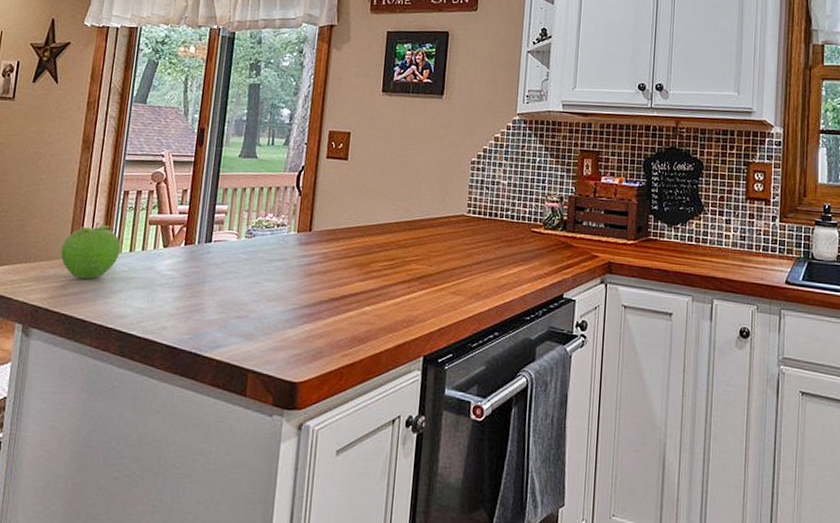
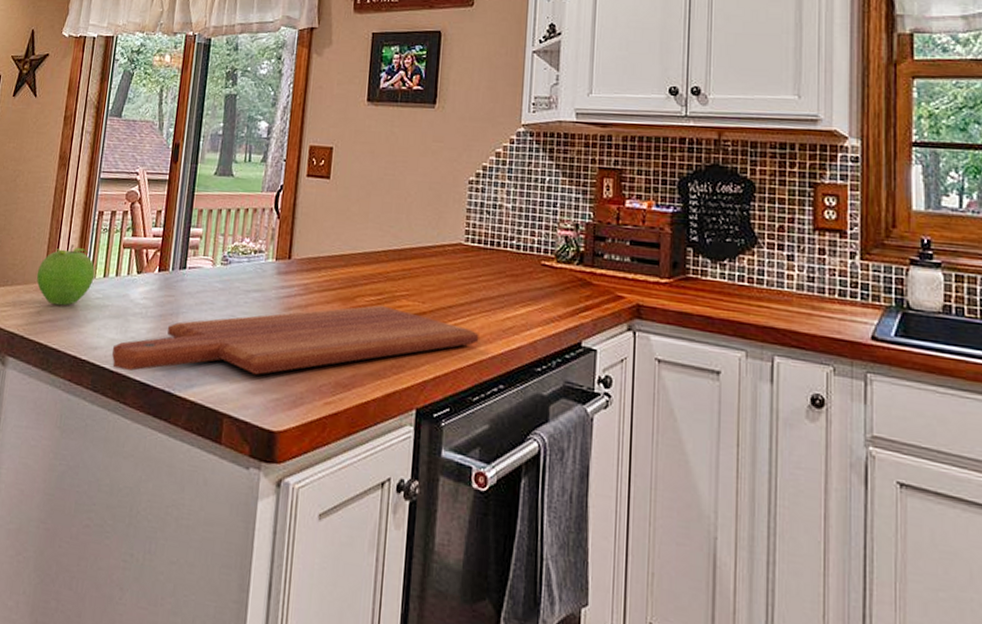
cutting board: none [139,269,478,336] -> present [112,305,479,375]

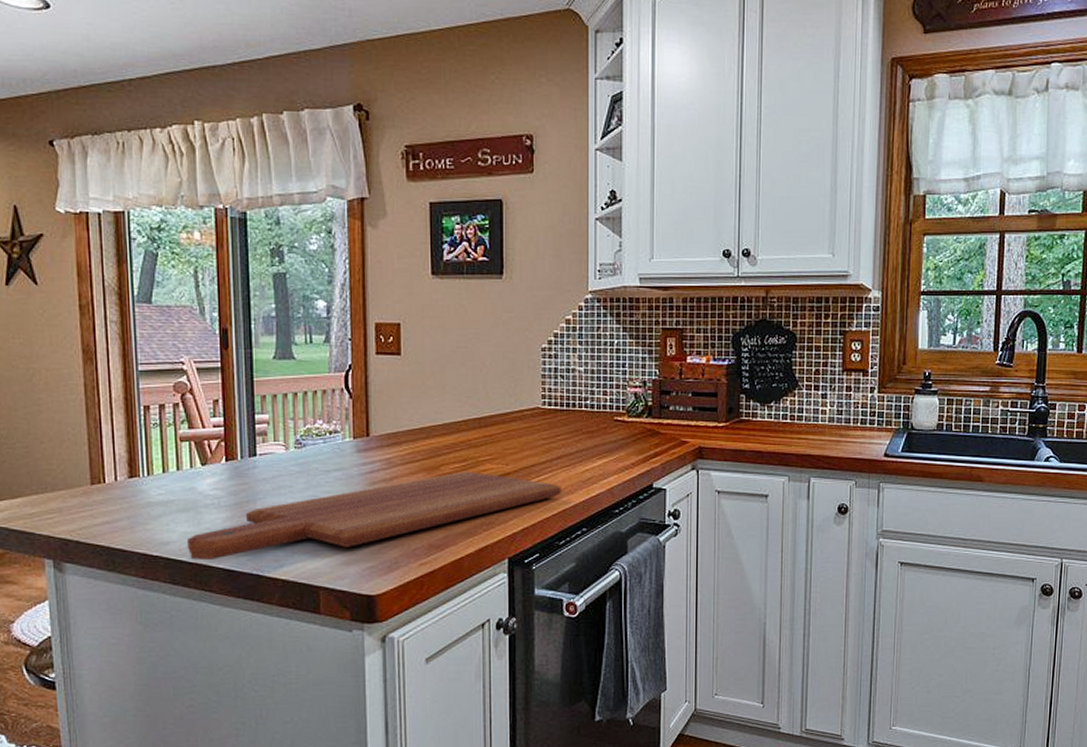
fruit: present [36,244,95,306] -> none [81,443,152,506]

